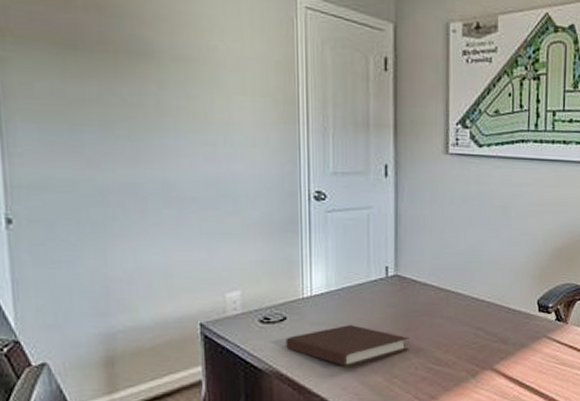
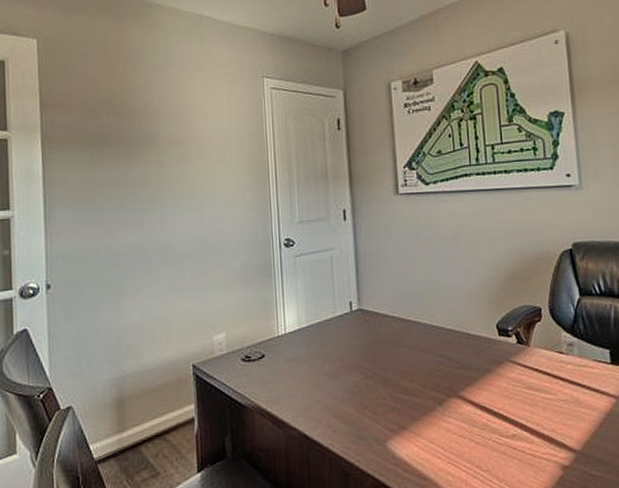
notebook: present [286,324,409,366] -> none [265,358,376,399]

